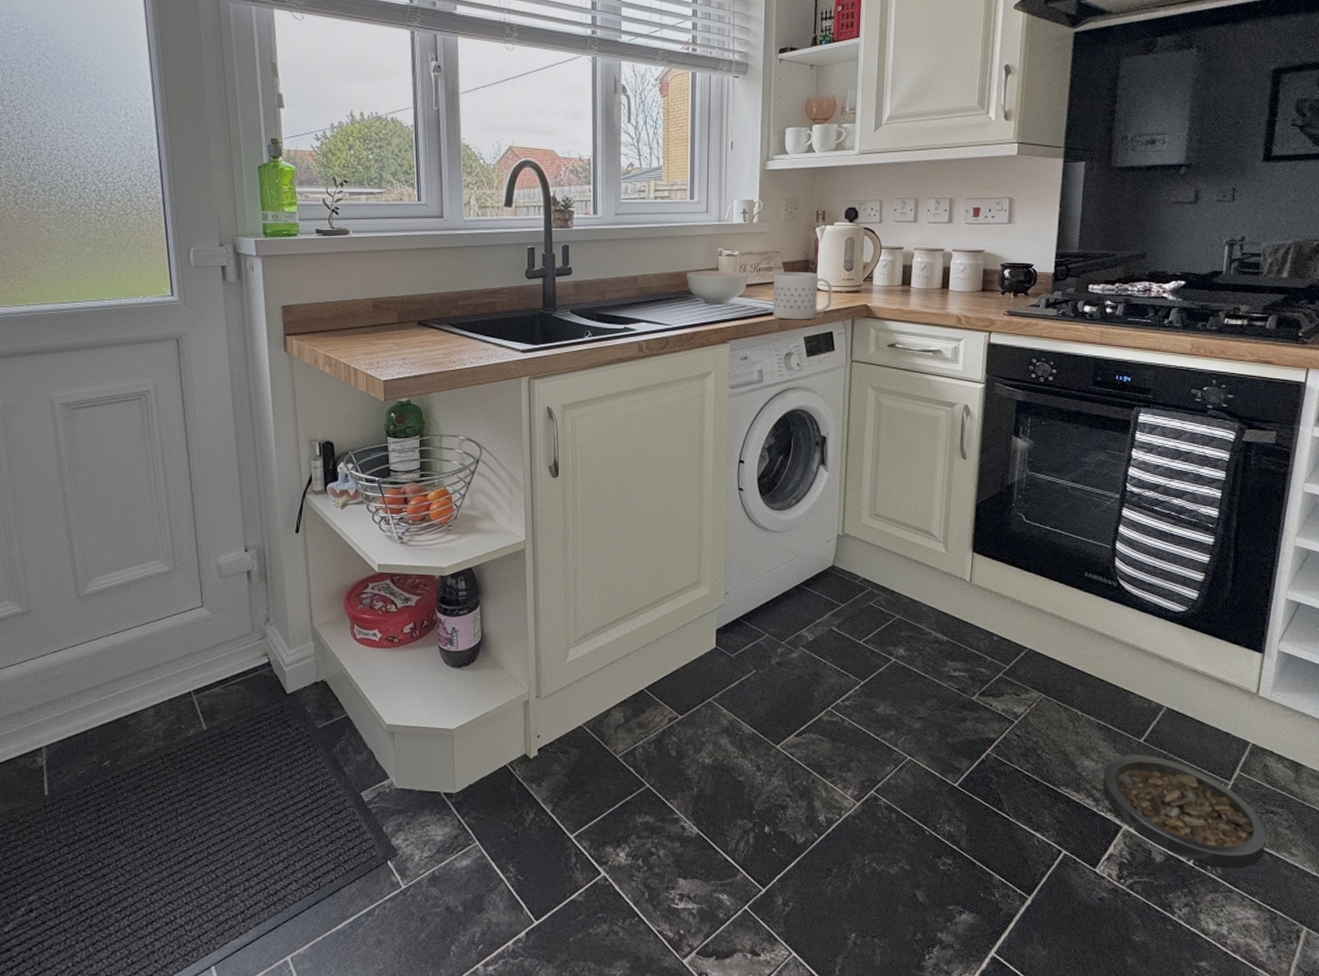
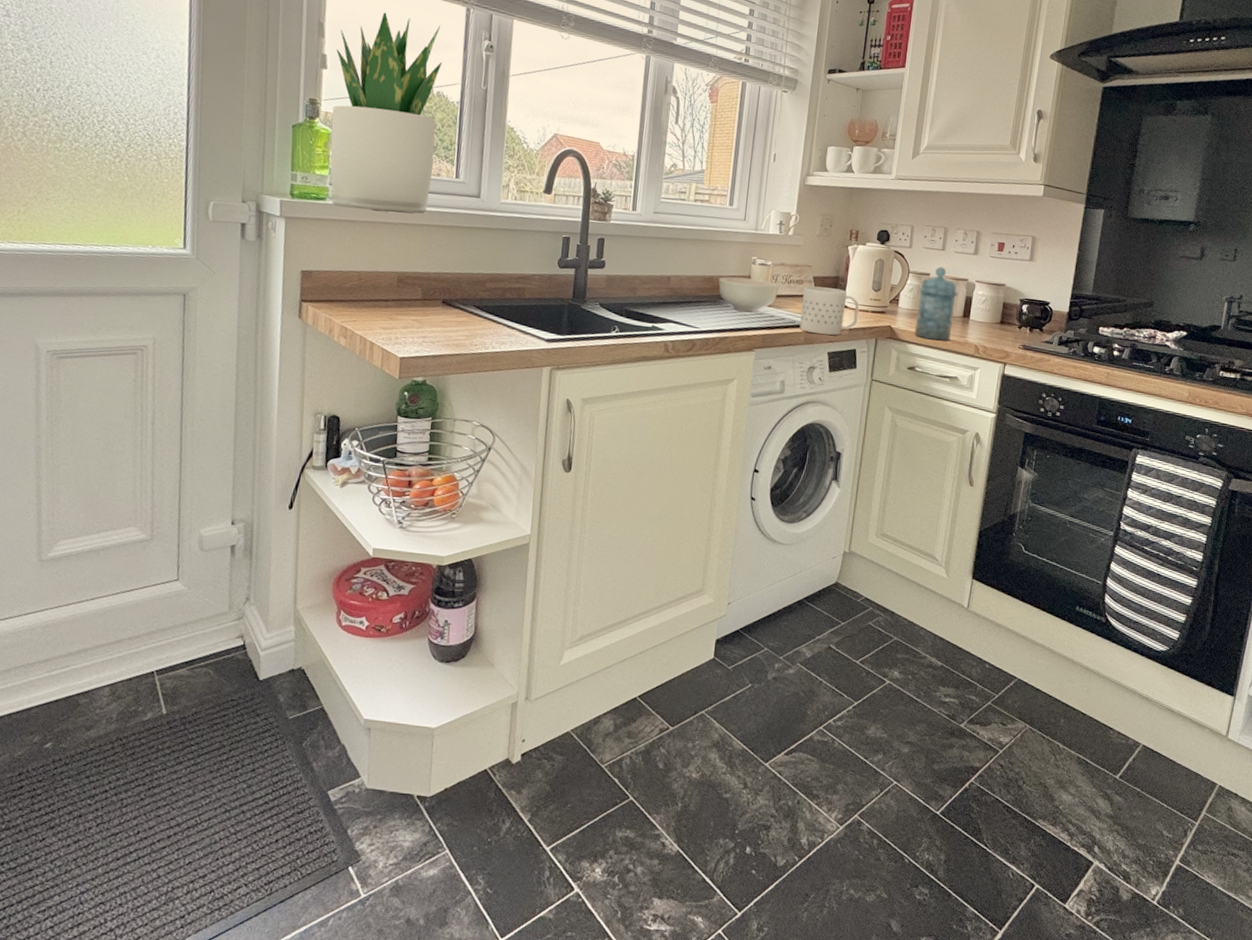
planter: none [291,45,395,241] -> present [330,12,442,214]
canister: none [892,239,934,315] -> present [914,266,958,341]
pet bowl: present [1102,755,1267,868] -> none [1078,790,1227,909]

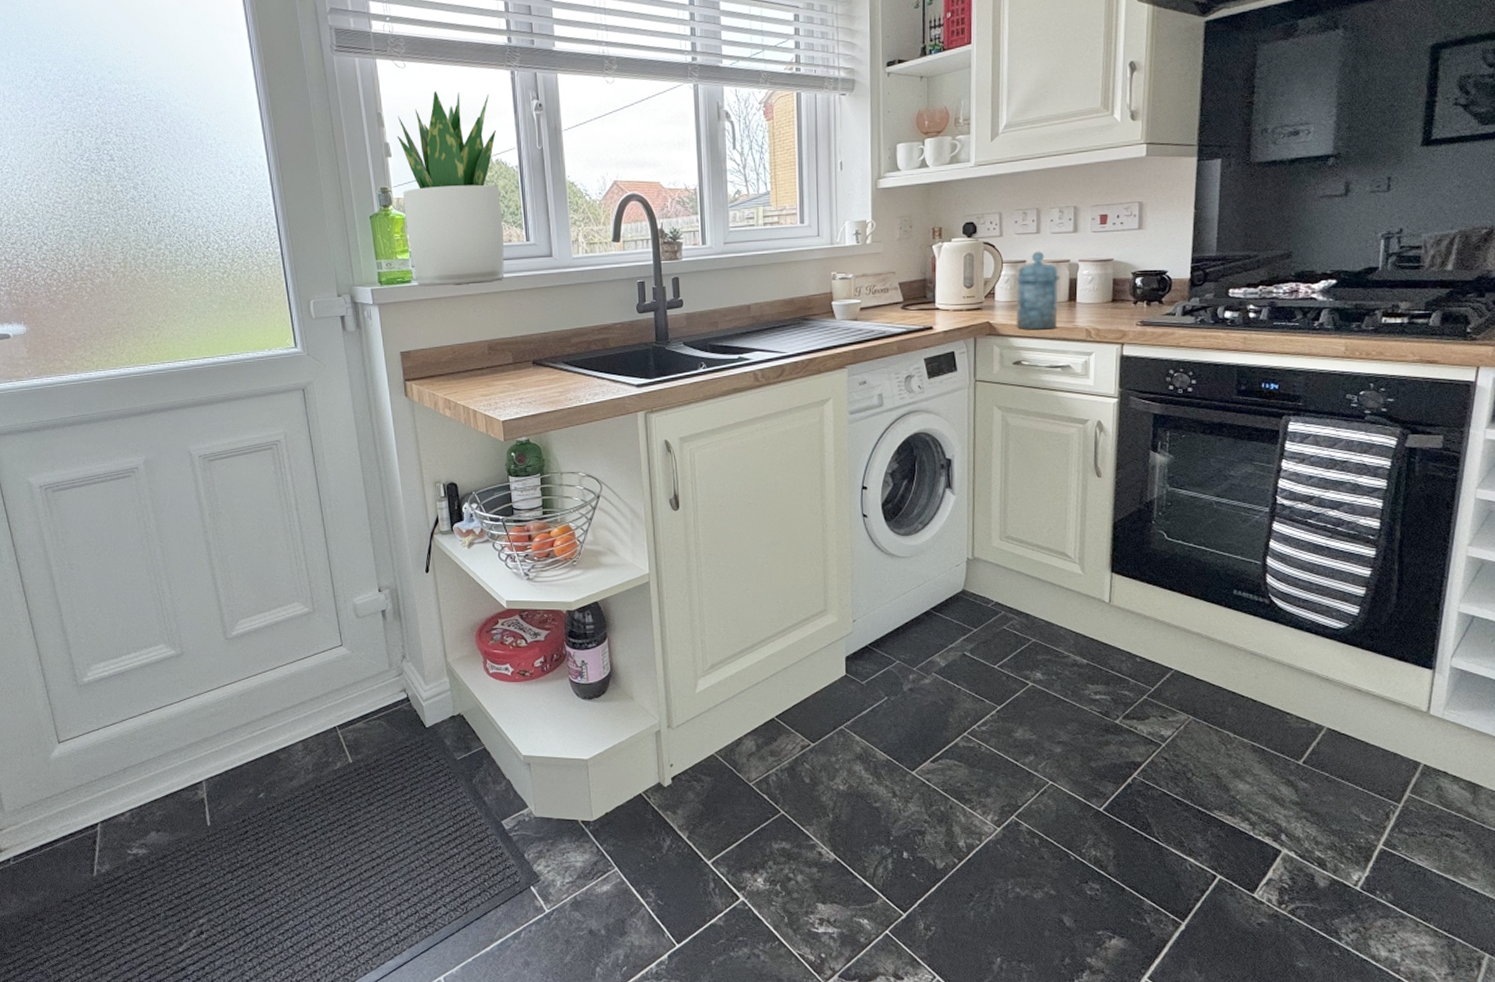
bowl: present [718,276,779,313] -> none [799,294,864,330]
mug: present [799,286,859,336] -> none [890,291,952,342]

